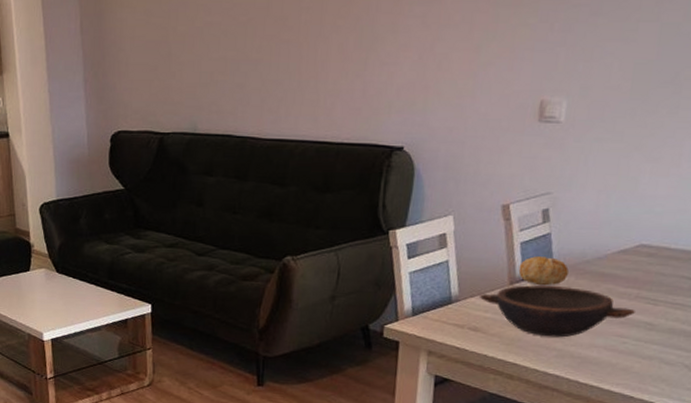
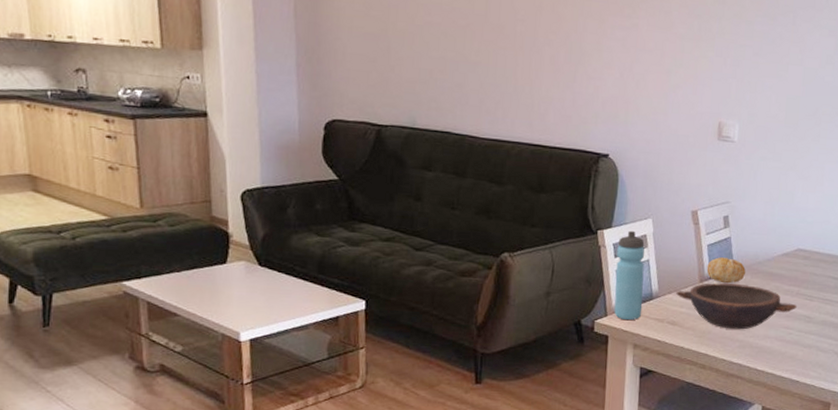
water bottle: none [406,229,444,326] -> present [614,230,645,321]

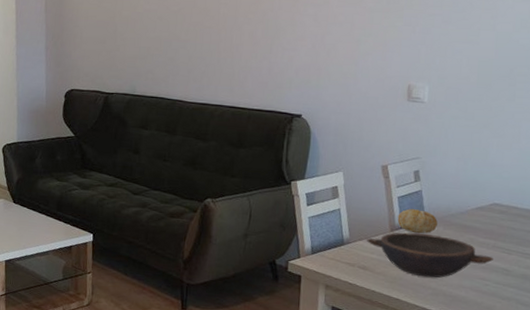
water bottle: present [614,230,645,321] -> none [306,182,336,263]

